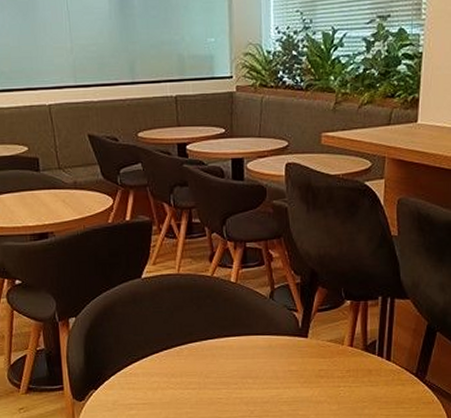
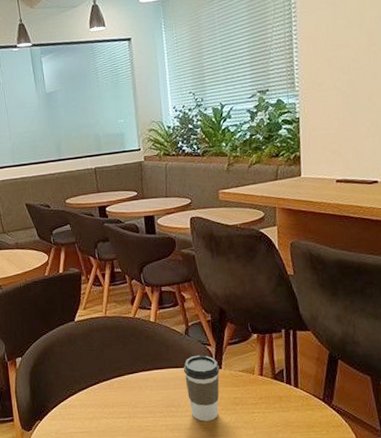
coffee cup: none [264,321,305,395] -> present [183,355,220,422]

